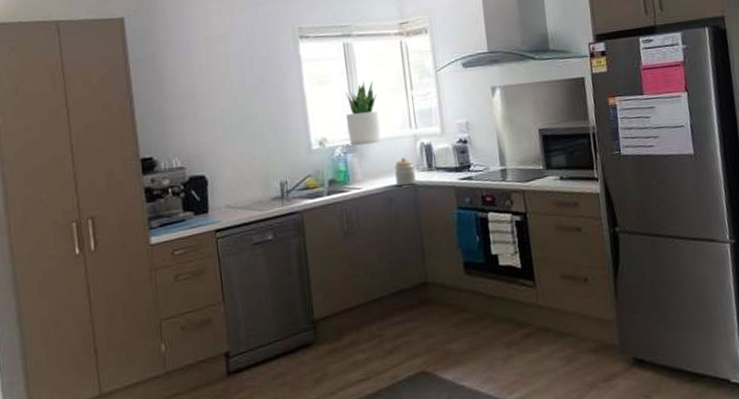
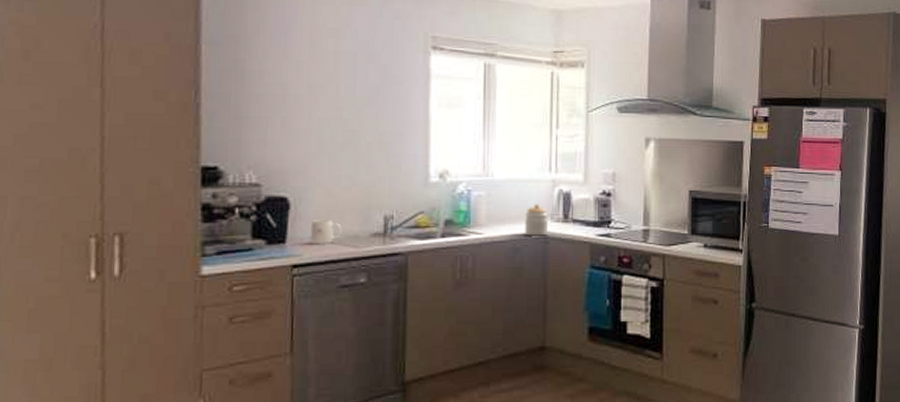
mug: none [225,189,249,212] -> present [310,219,341,245]
planter: present [345,80,381,146] -> none [476,110,516,184]

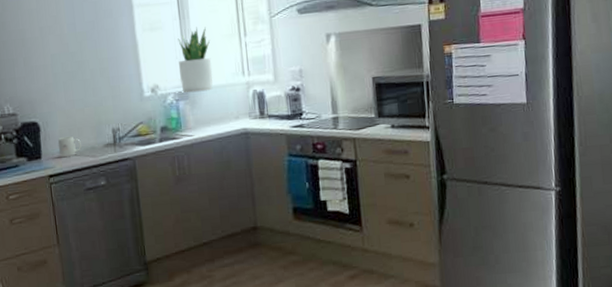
planter: none [476,110,516,184] -> present [178,26,213,94]
jar: present [525,204,548,236] -> none [226,105,248,134]

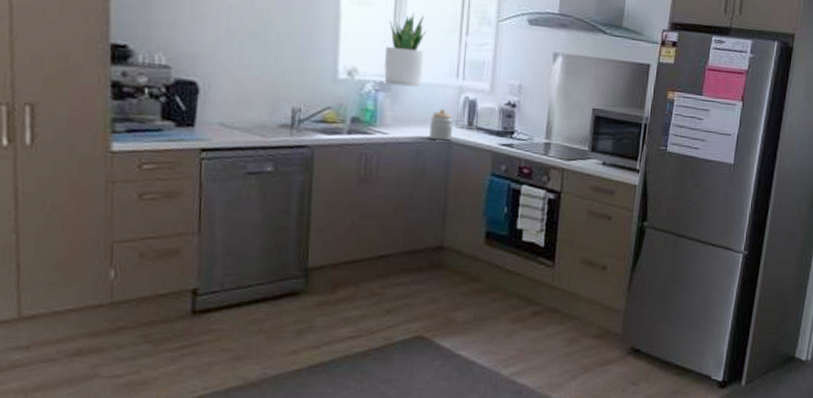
mug: present [57,136,82,158] -> none [219,105,250,132]
jar: none [226,105,248,134] -> present [429,109,453,141]

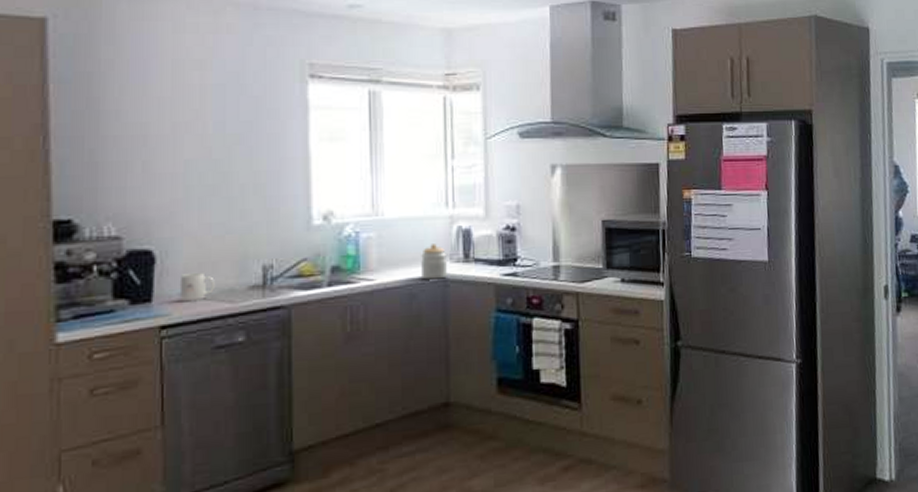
mug: none [219,105,250,132] -> present [179,272,215,302]
planter: present [384,12,426,88] -> none [364,141,407,225]

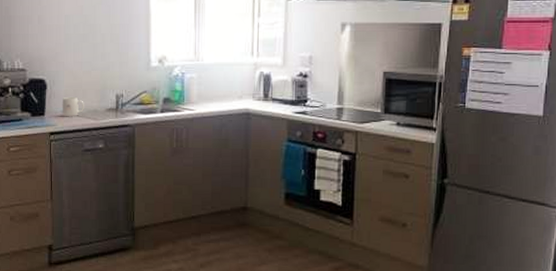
jar: present [421,244,447,280] -> none [230,85,250,113]

